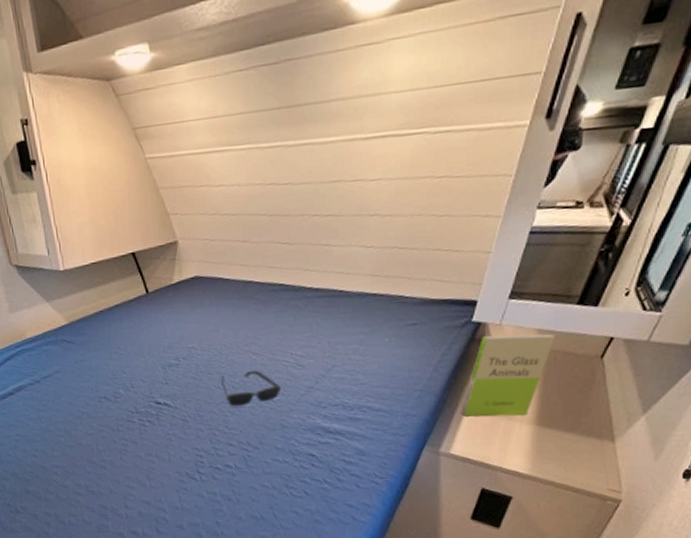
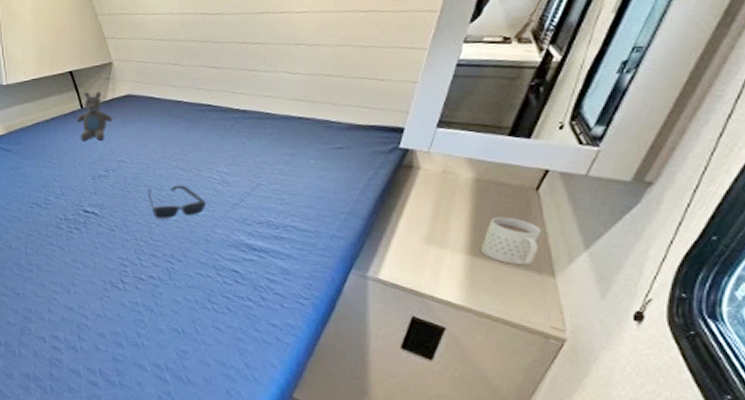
stuffed animal: none [142,274,181,329] -> present [77,92,113,141]
book: present [461,333,556,417] -> none [389,162,487,245]
mug: none [546,386,604,432] -> present [479,216,541,264]

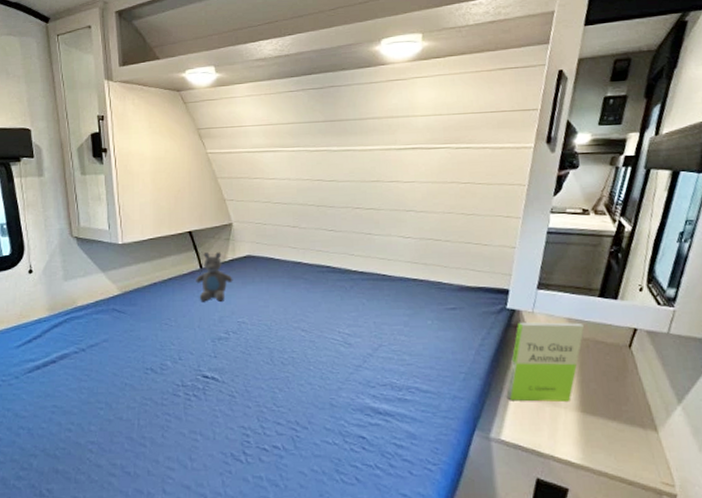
glasses: present [148,184,207,219] -> none [270,346,330,384]
book: none [389,162,487,245] -> present [506,322,585,403]
mug: present [479,216,541,264] -> none [589,373,640,421]

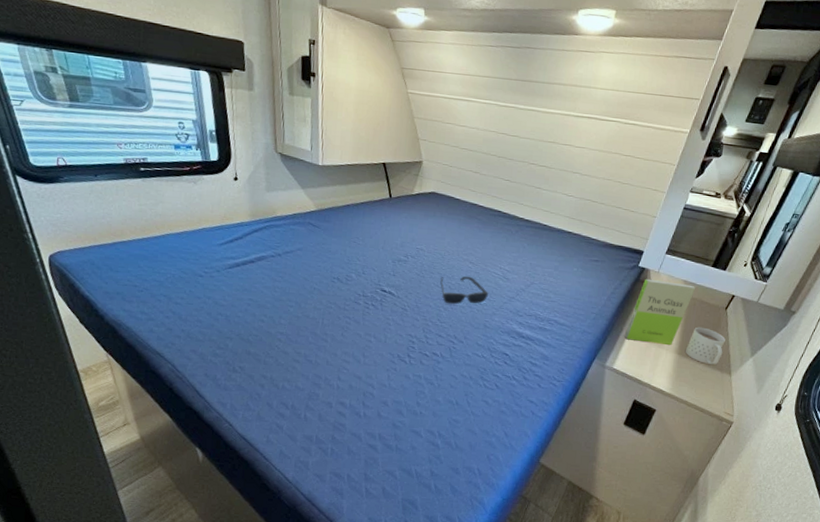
stuffed animal: present [196,252,233,302] -> none [384,184,417,229]
glasses: none [270,346,330,384] -> present [440,276,489,305]
mug: none [589,373,640,421] -> present [685,327,726,365]

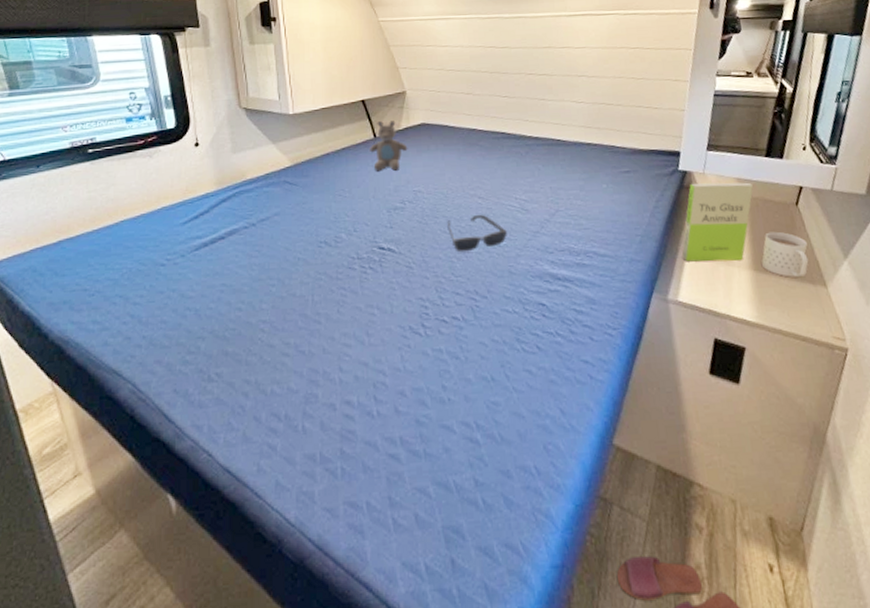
stuffed animal: none [384,184,417,229] -> present [370,120,408,172]

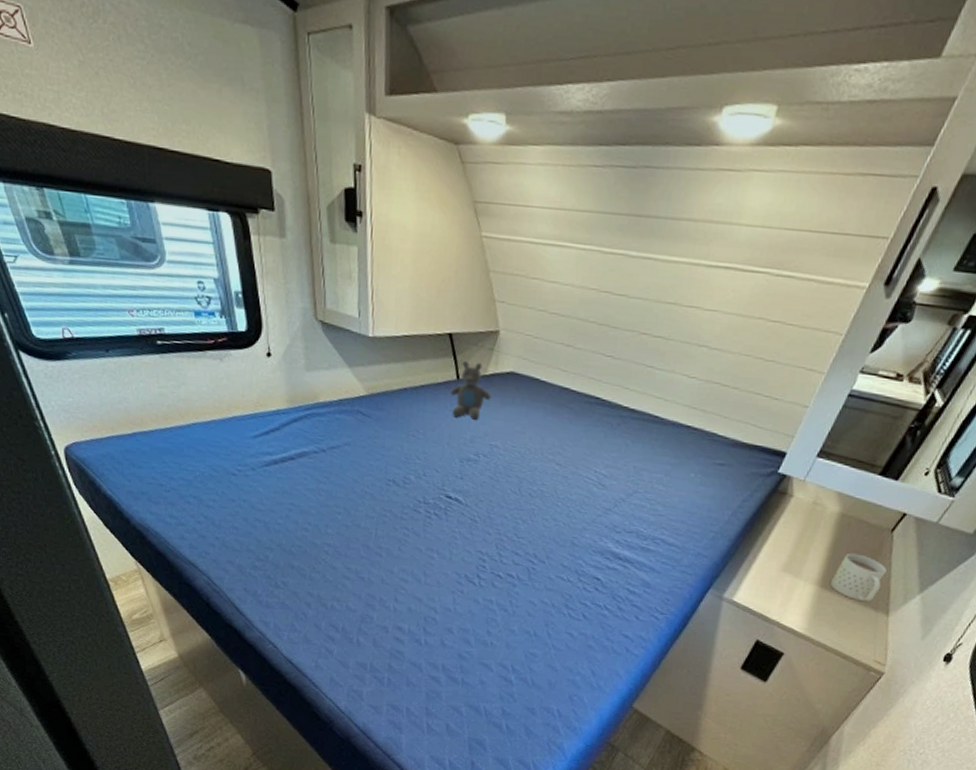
glasses: present [447,214,508,253] -> none [518,480,580,517]
book: present [681,182,754,262] -> none [750,488,854,576]

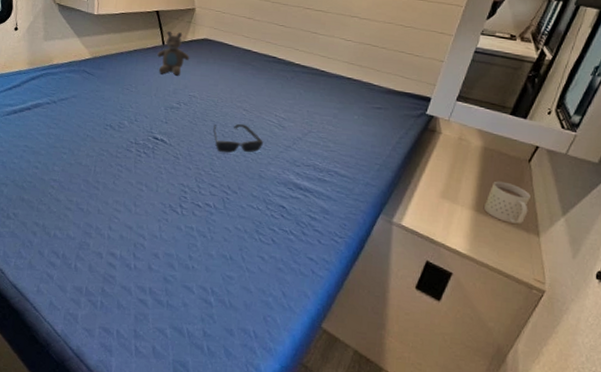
glasses: none [518,480,580,517] -> present [213,123,264,154]

